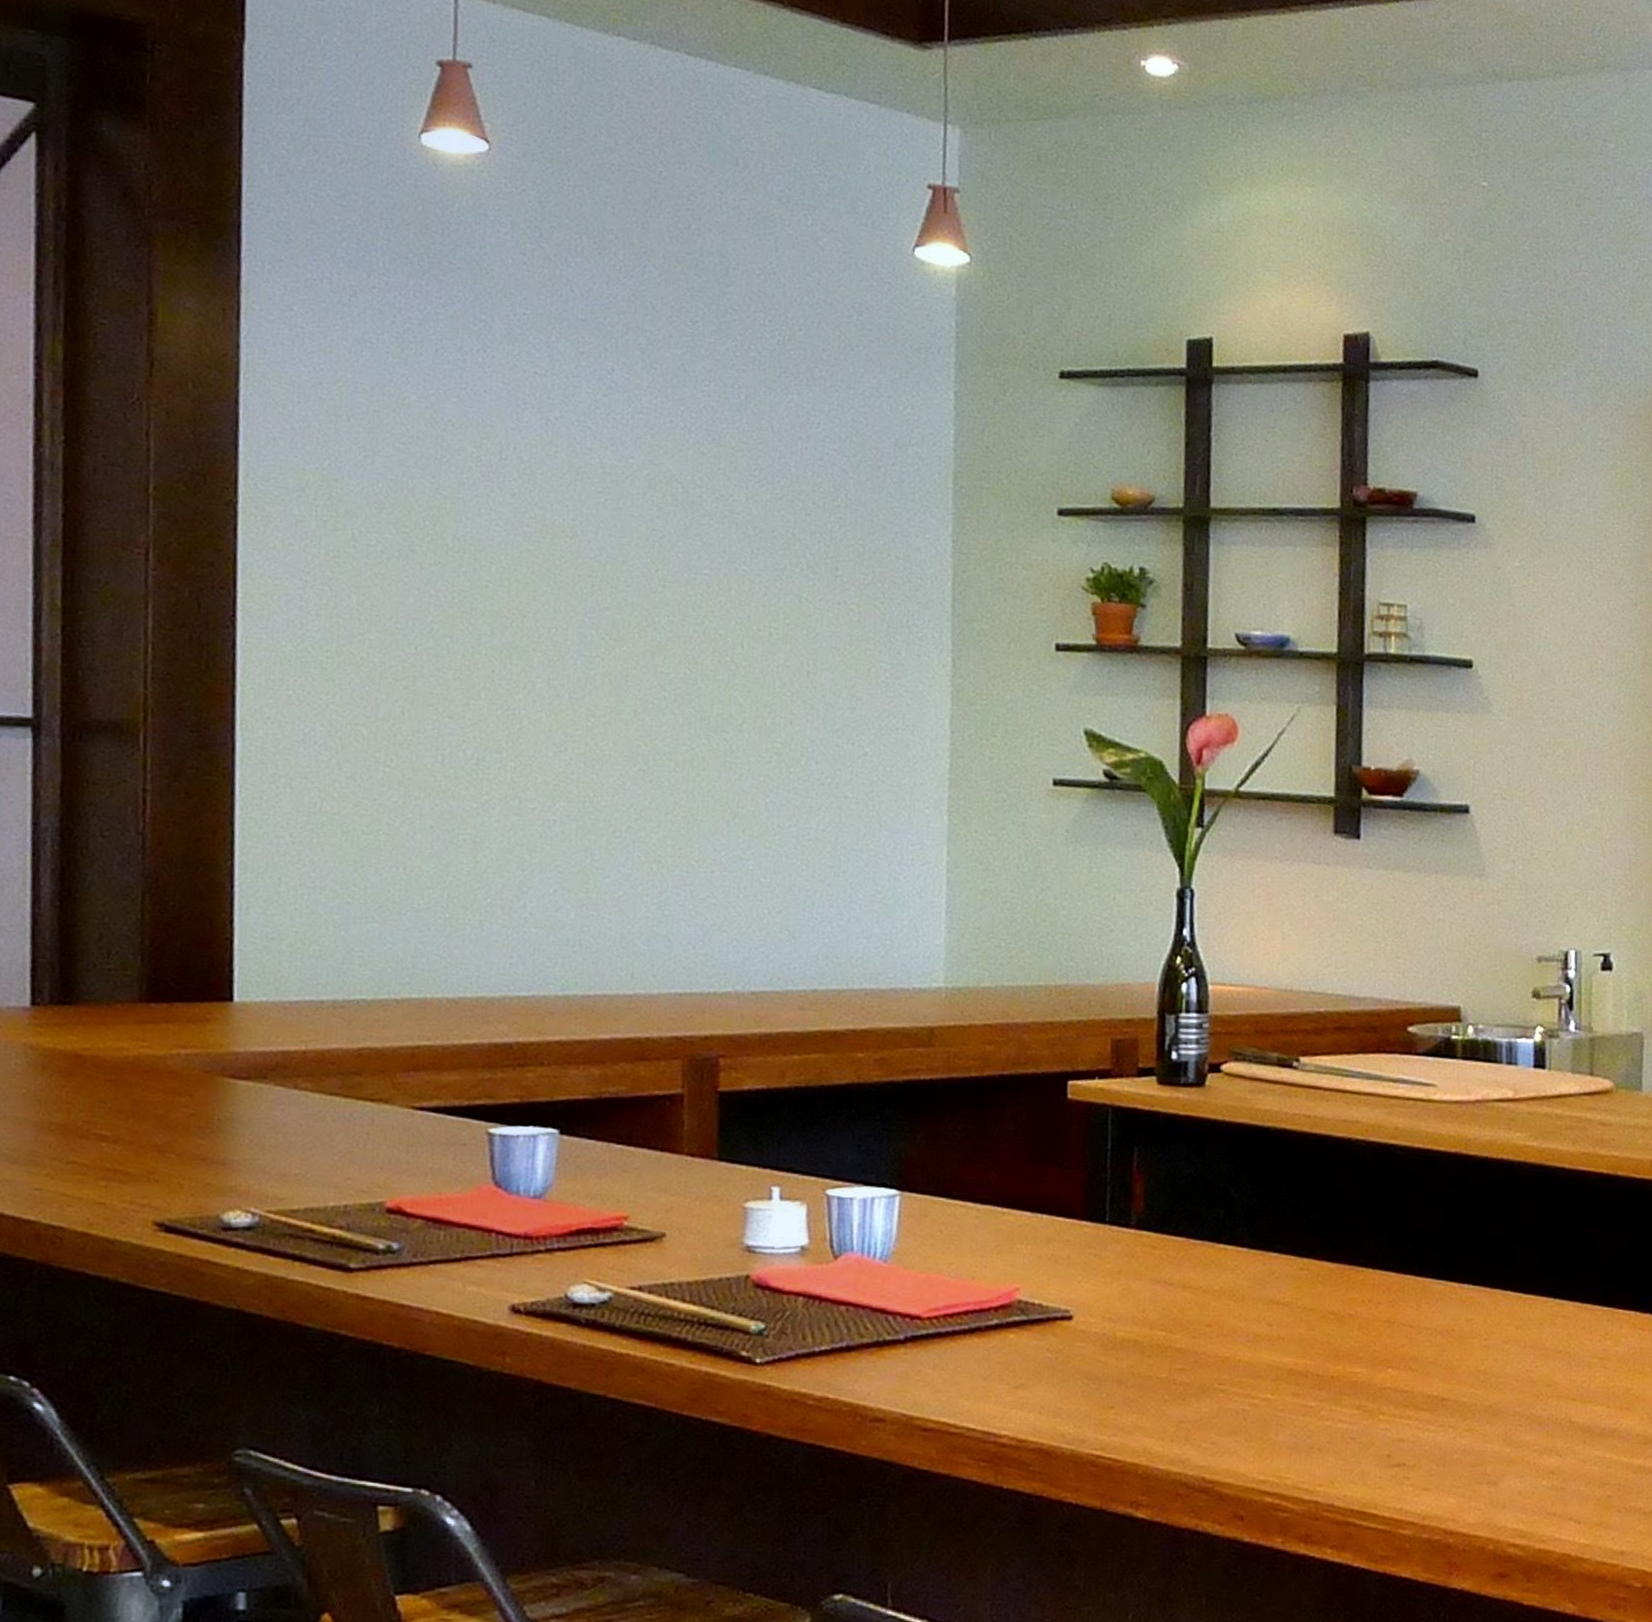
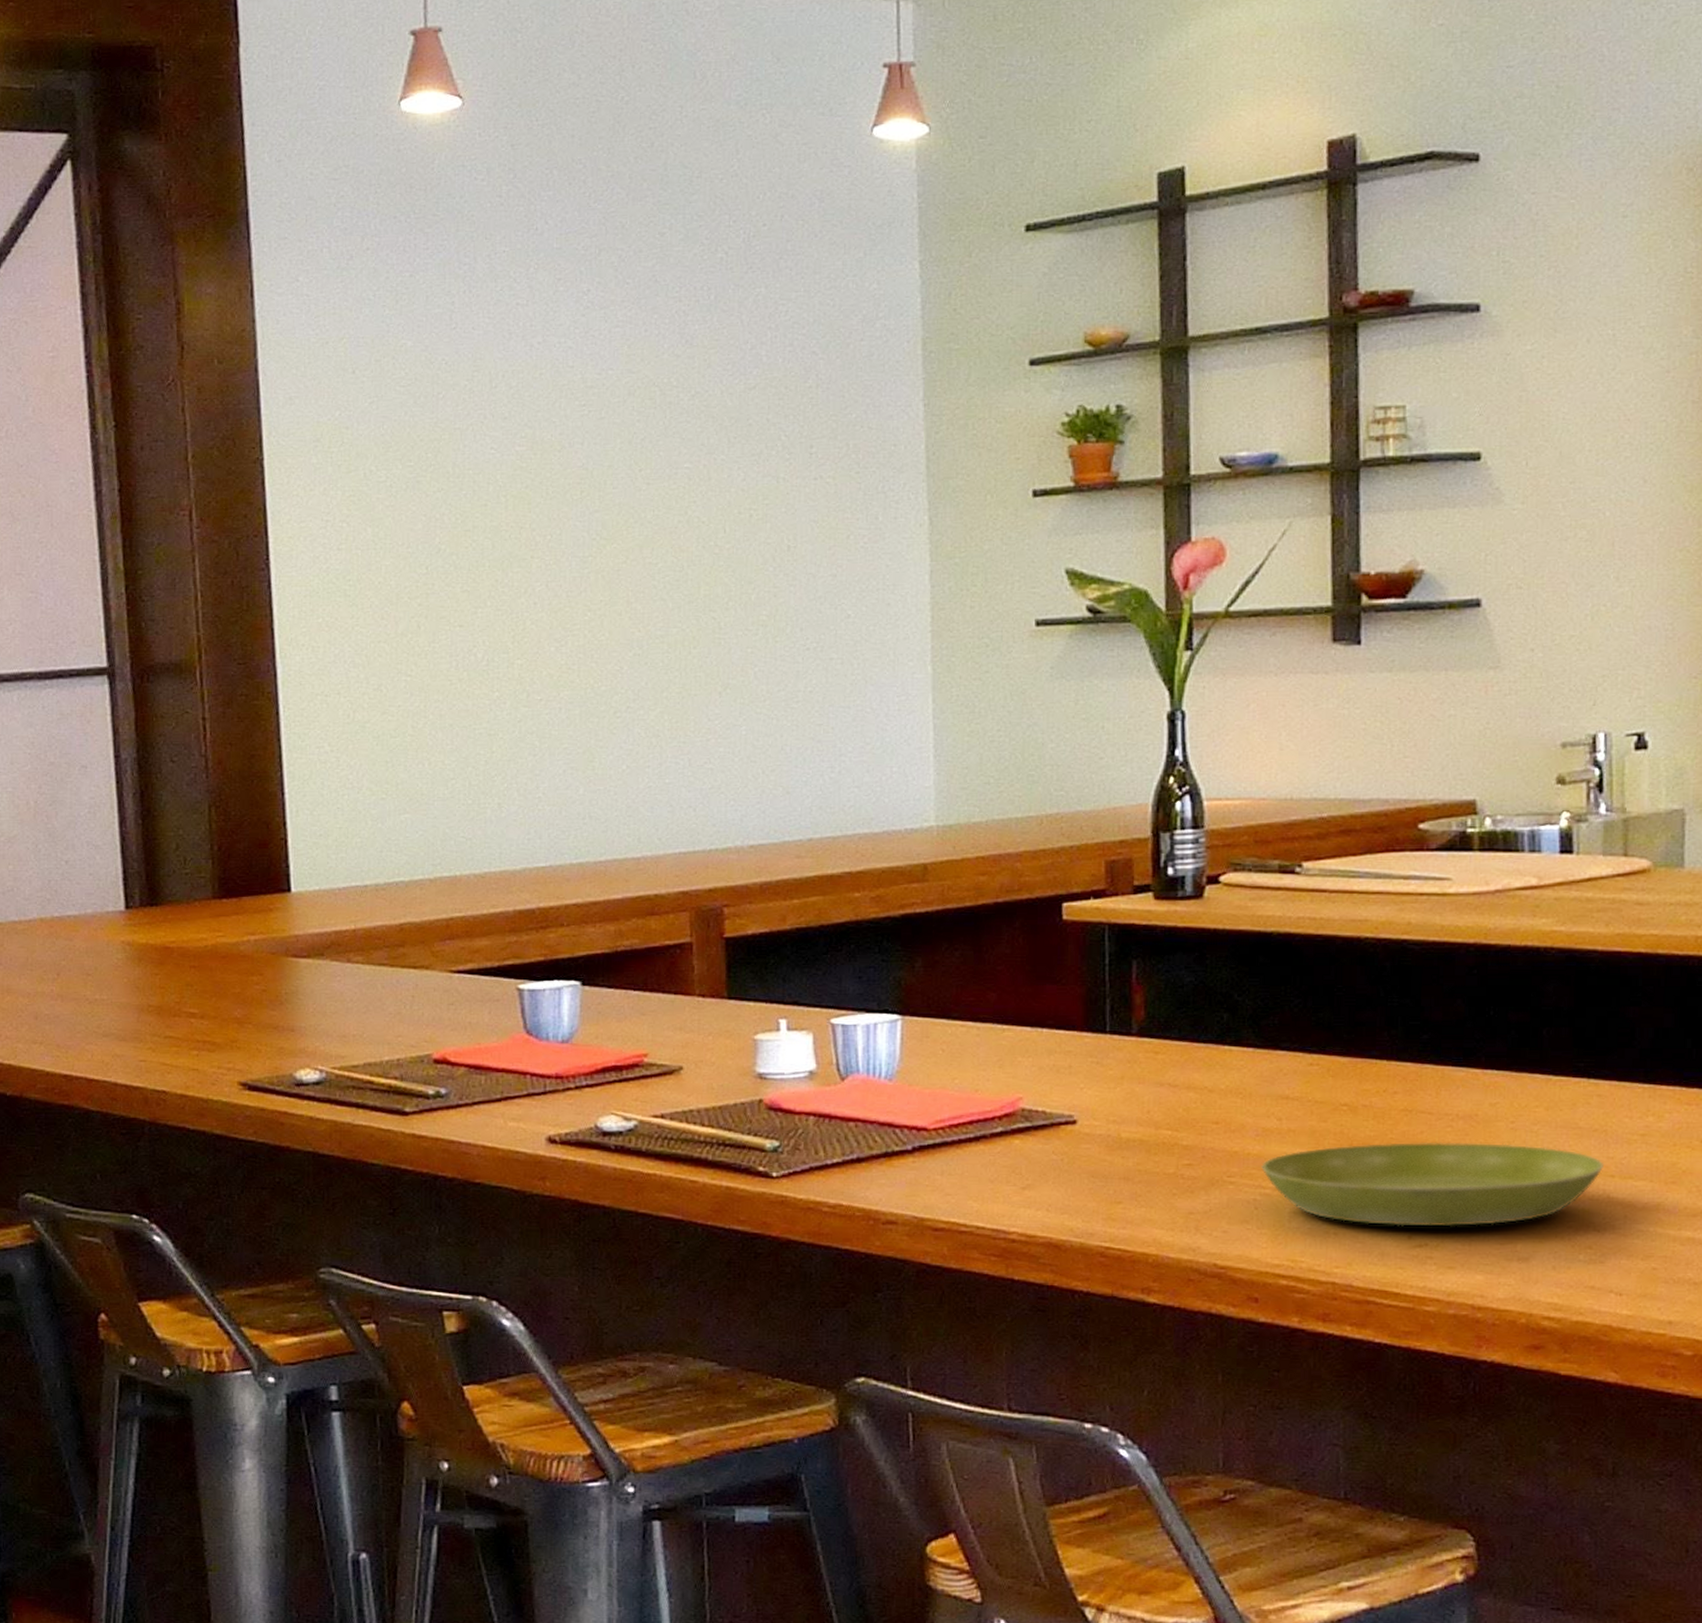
saucer: none [1251,1355,1568,1447] -> present [1261,1142,1605,1227]

